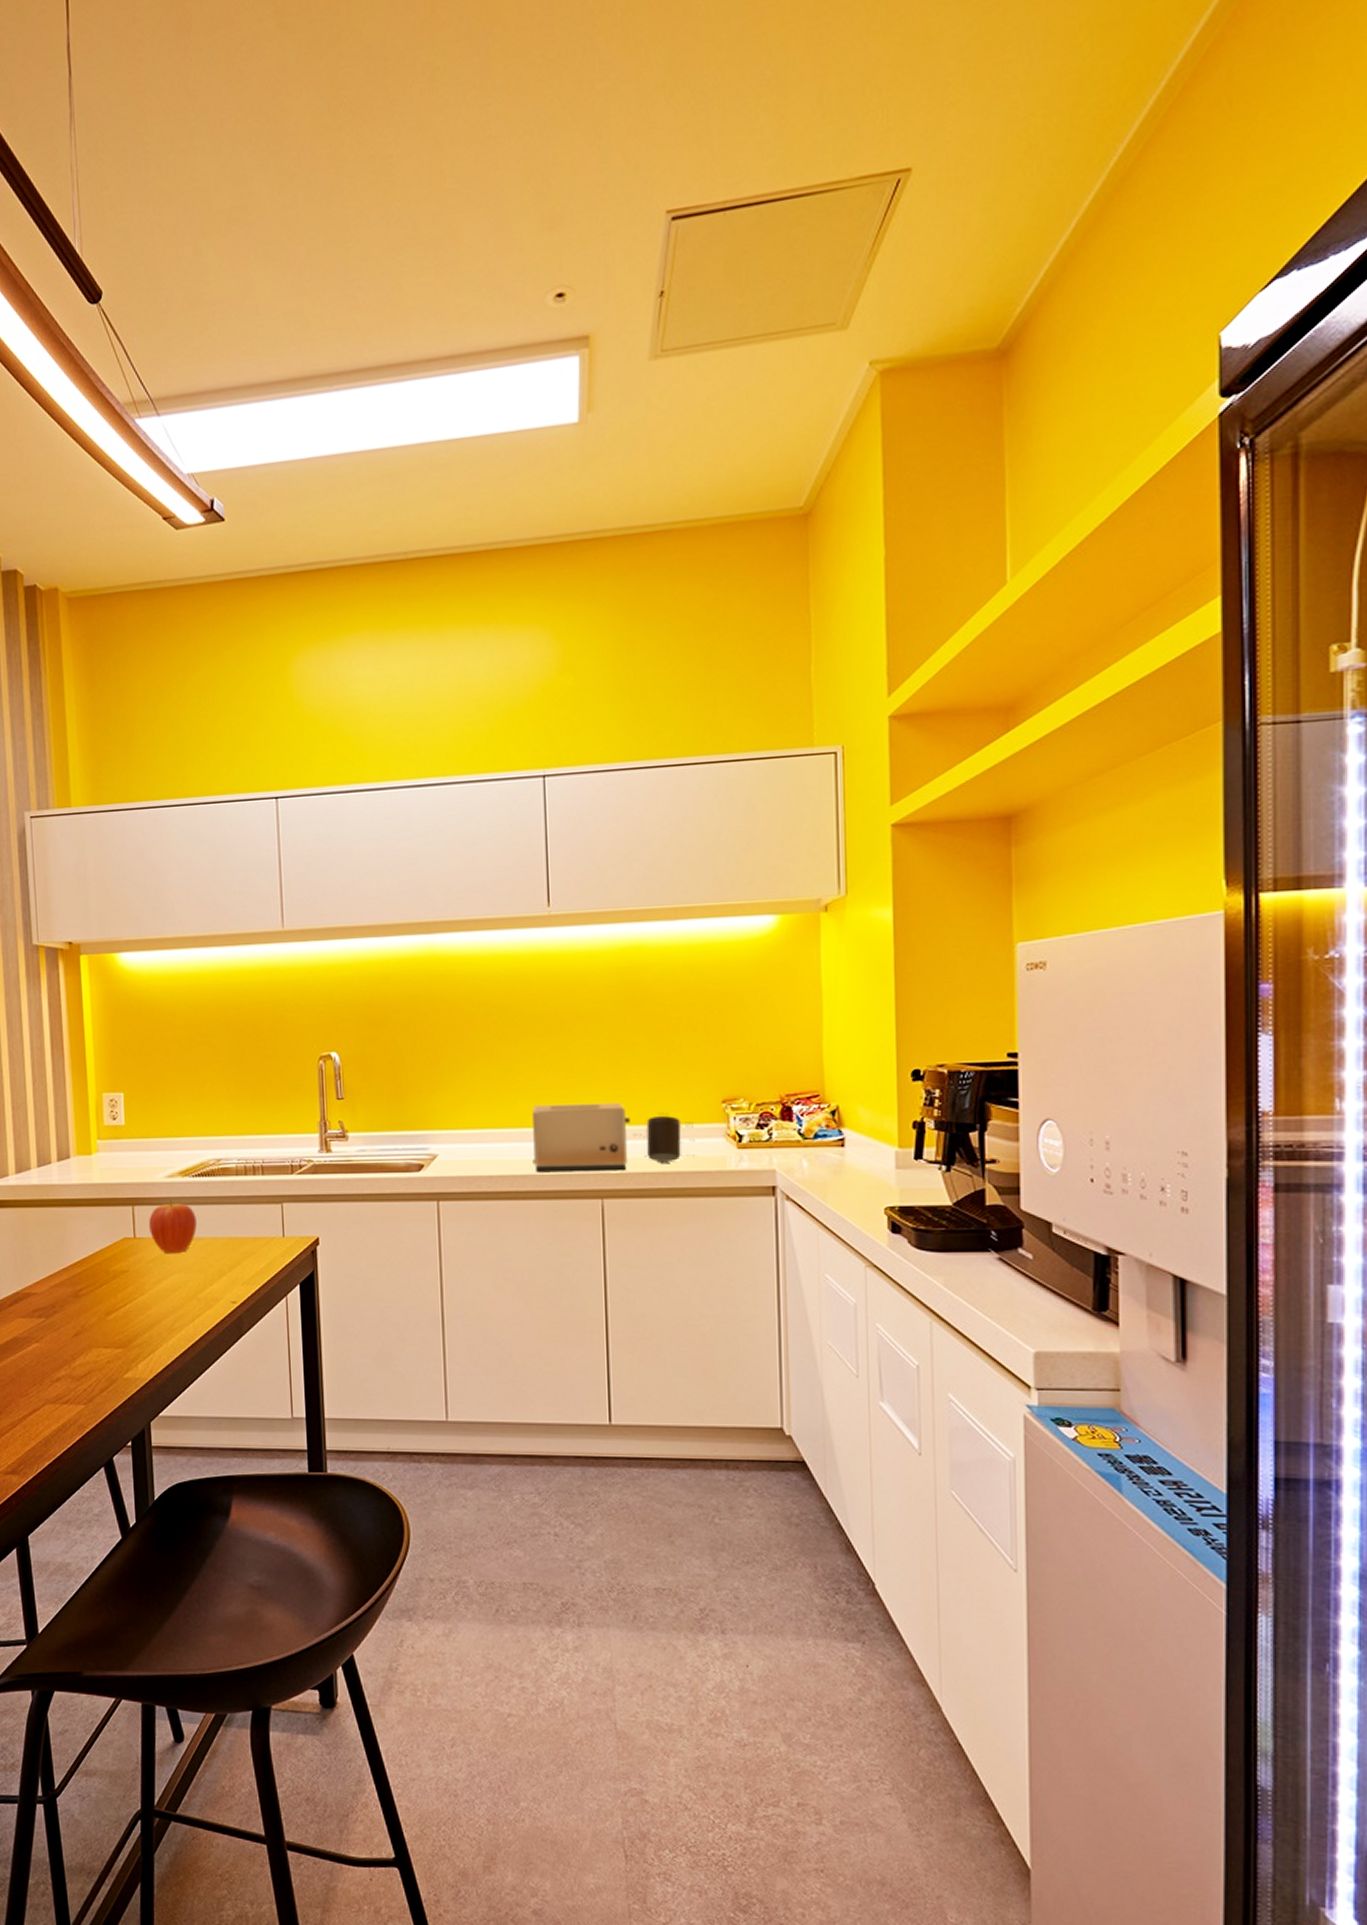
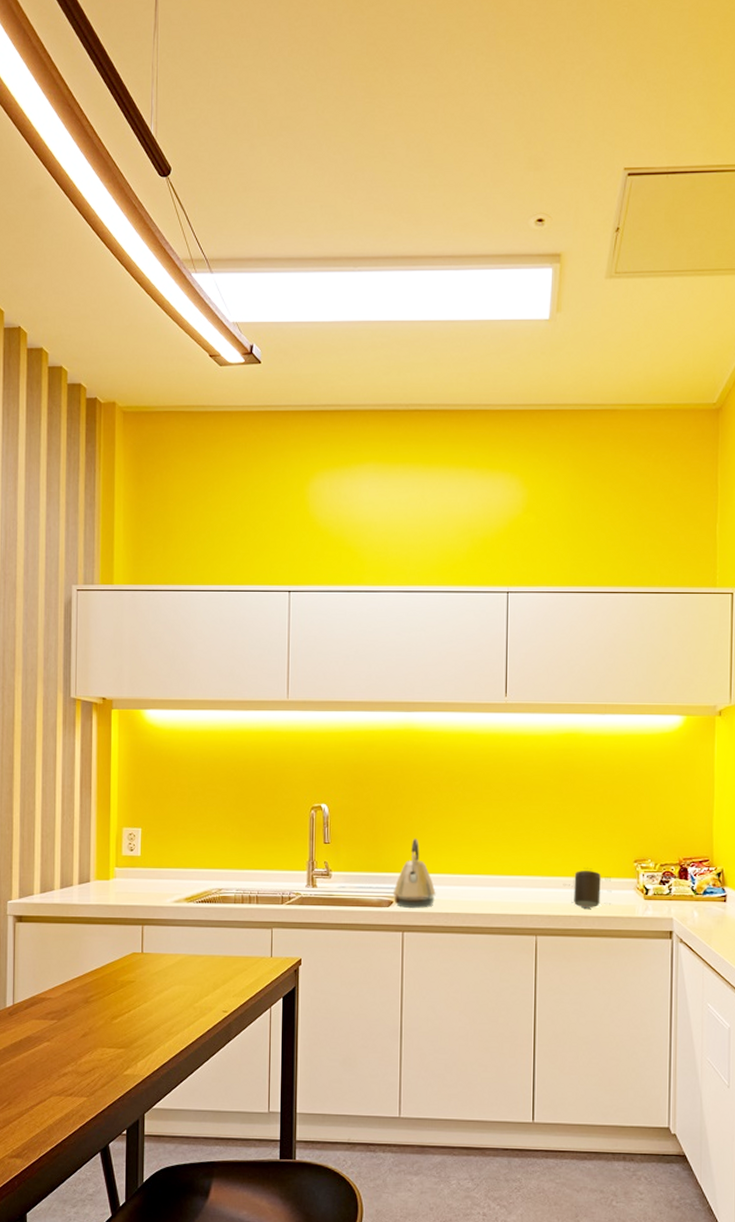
fruit: present [148,1200,197,1254] -> none [155,922,197,968]
kettle: none [423,1087,476,1172] -> present [392,838,436,908]
toaster: present [532,1102,630,1173] -> none [482,856,562,914]

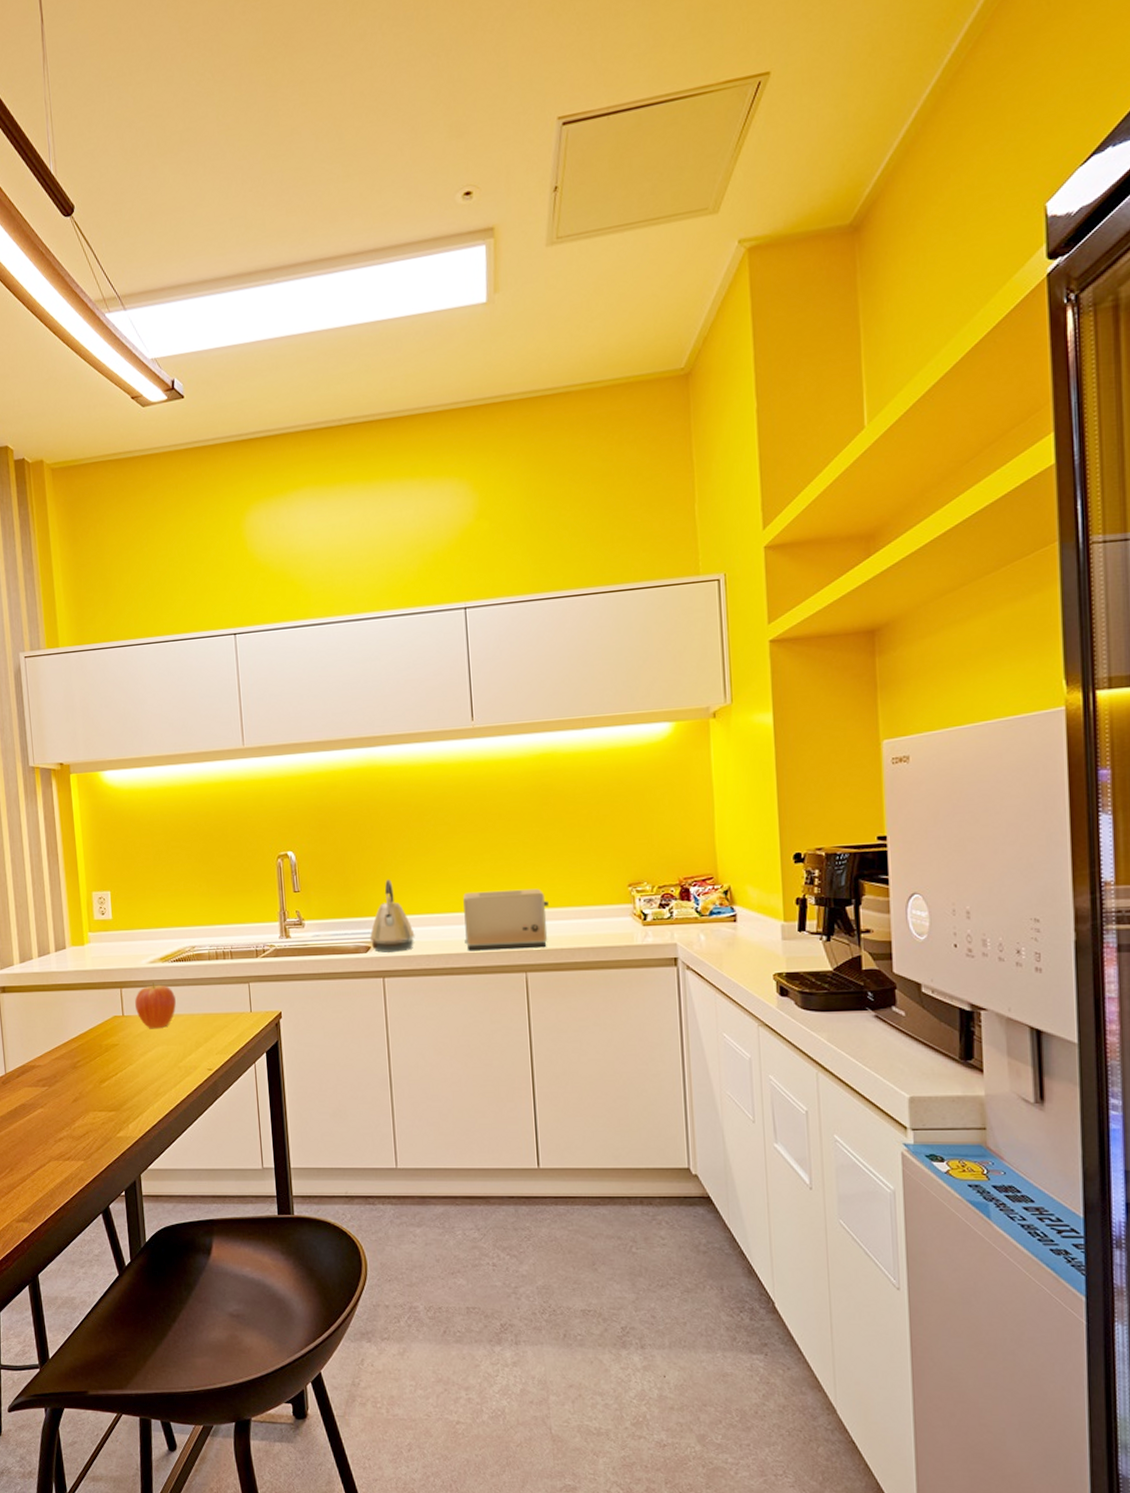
fruit: none [155,922,197,968] -> present [134,982,176,1029]
toaster: none [482,856,562,914] -> present [463,888,549,951]
canister: present [563,867,612,910] -> none [551,895,606,941]

